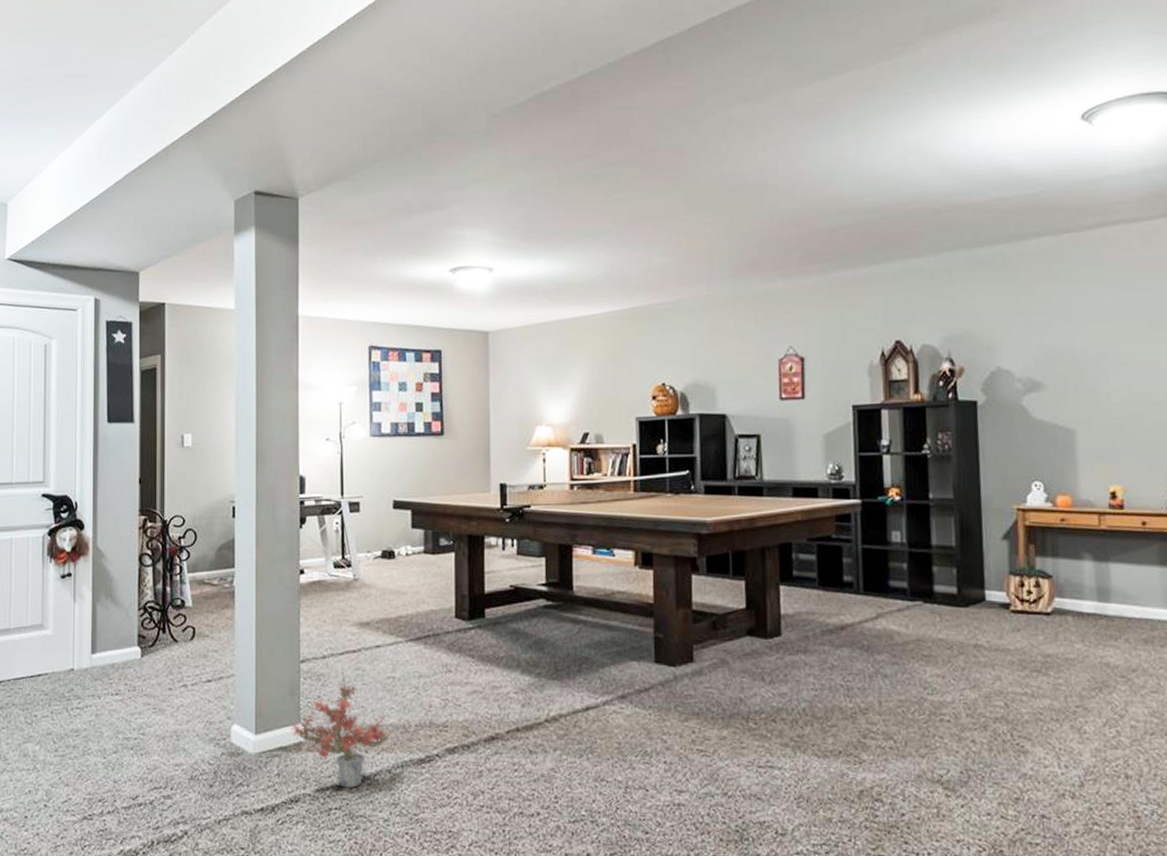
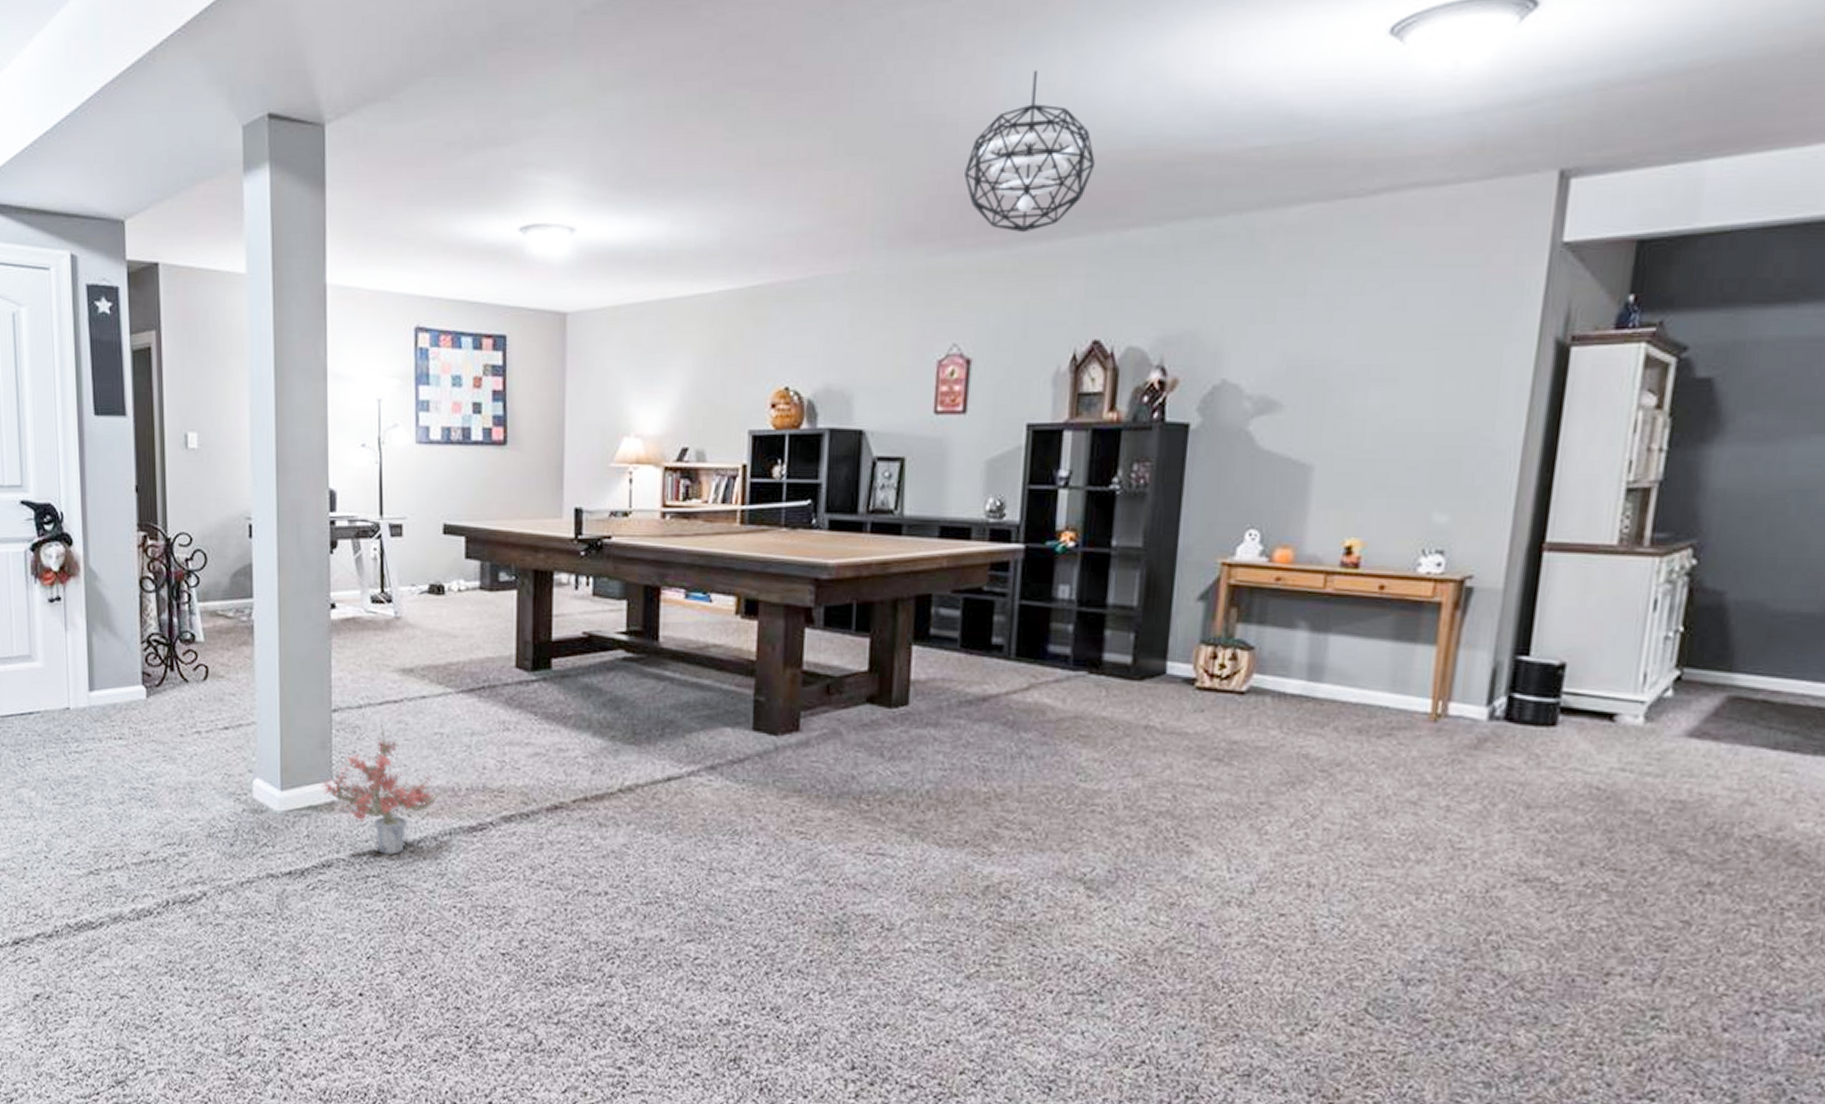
pendant light: none [786,148,881,264] -> present [964,69,1095,233]

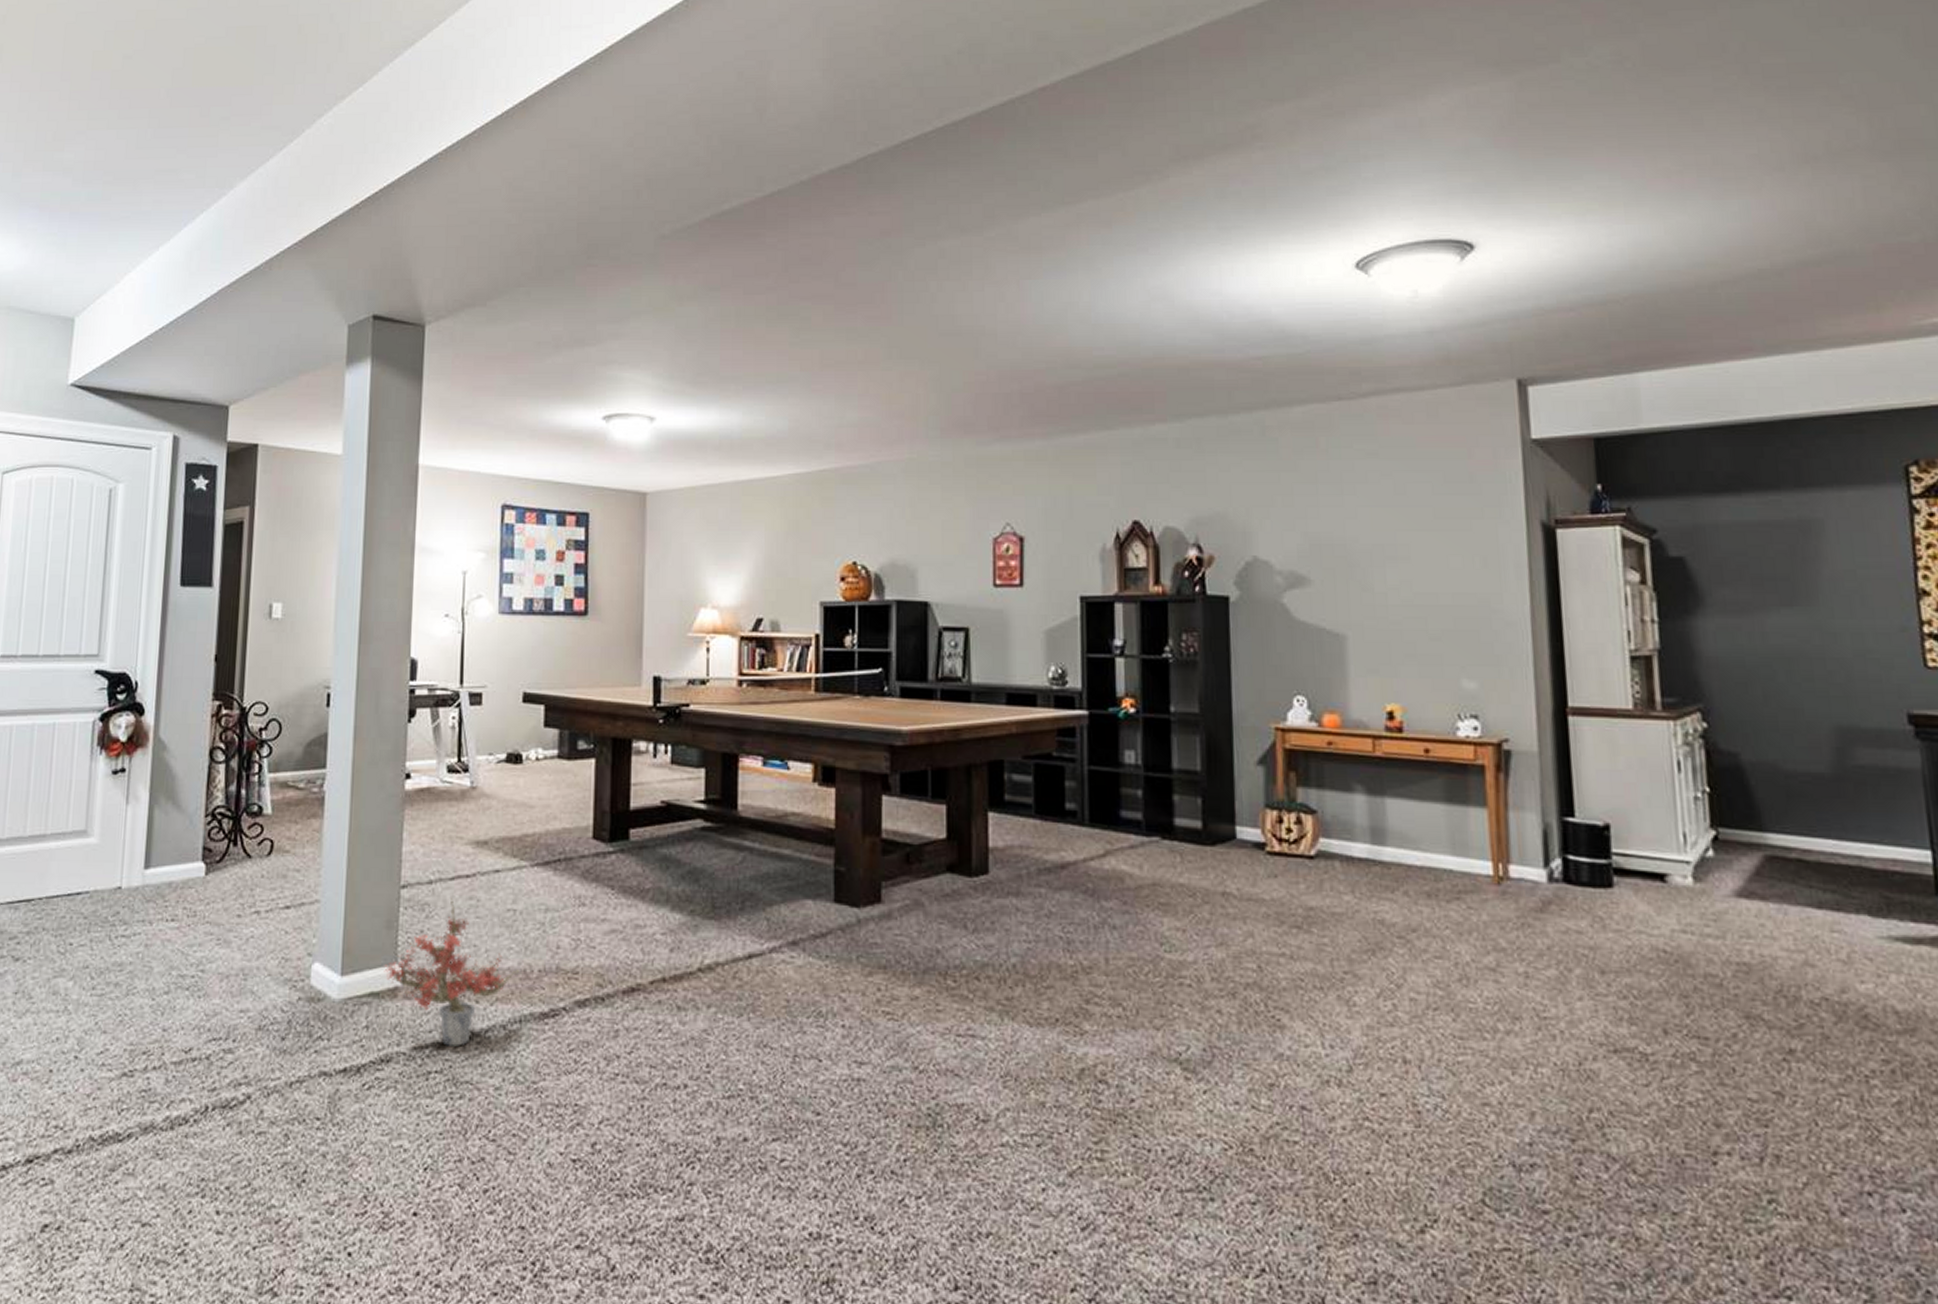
pendant light: present [964,69,1095,233] -> none [1005,290,1119,427]

